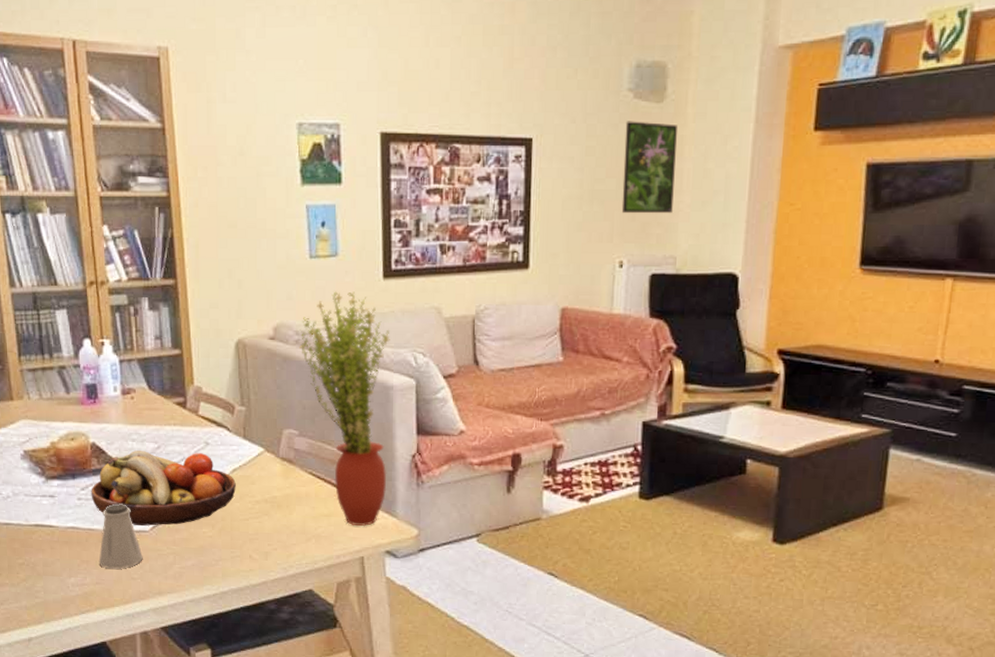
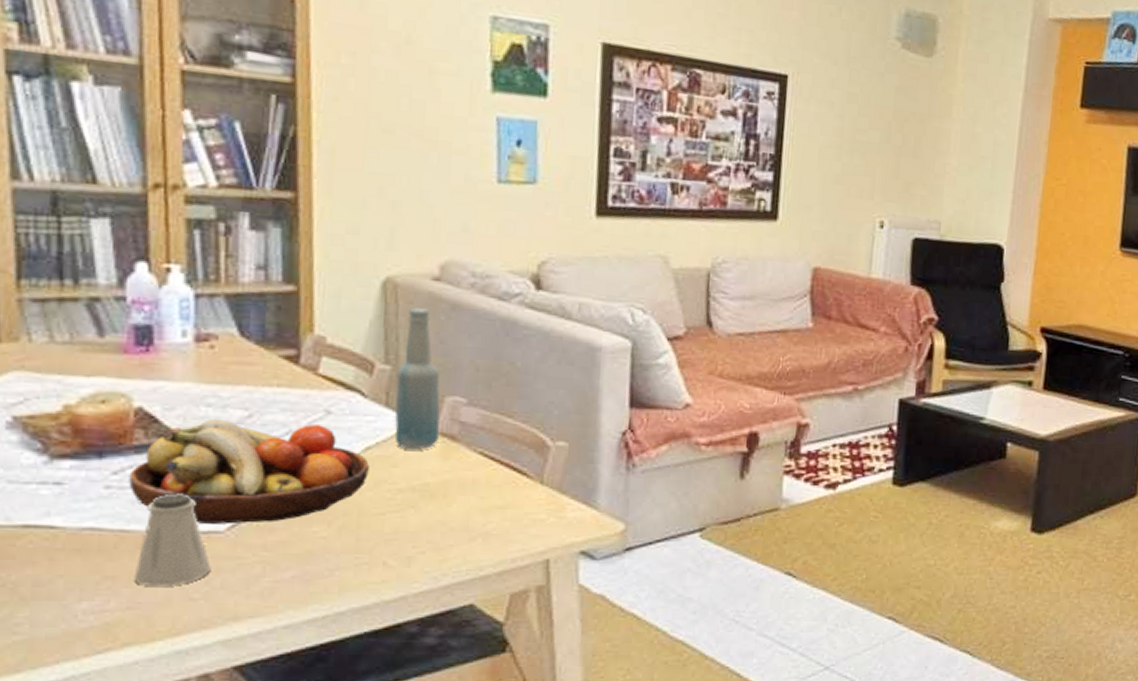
bottle: none [249,362,282,471] -> present [394,308,440,450]
potted plant: present [299,291,390,527] -> none [476,226,601,521]
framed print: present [621,121,677,214] -> none [884,71,946,175]

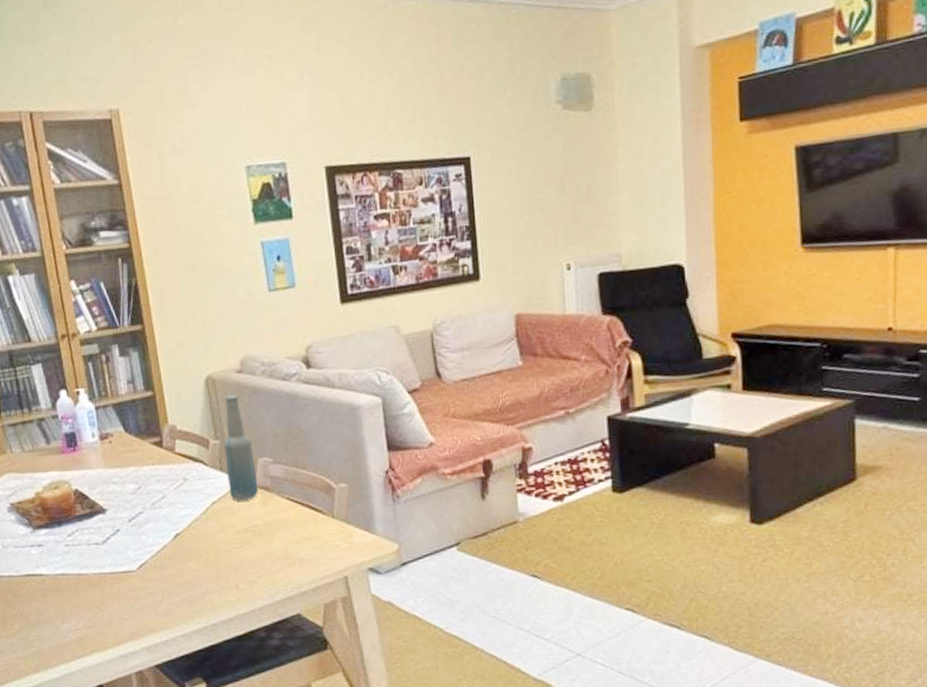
fruit bowl: present [128,419,369,524] -> none [77,489,217,566]
saltshaker: present [133,493,211,586] -> none [89,546,133,611]

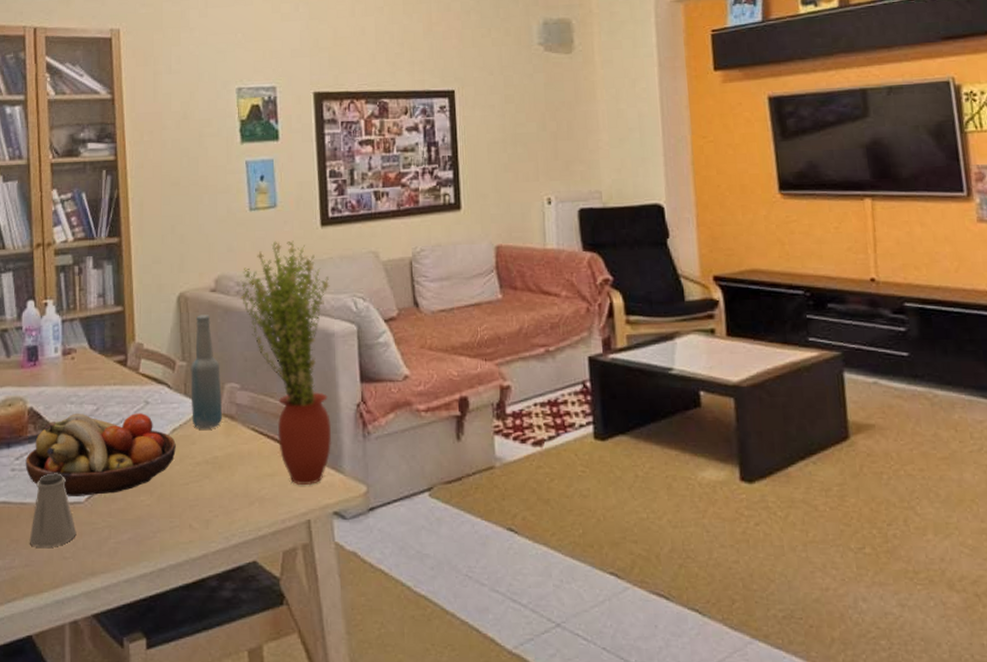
fruit bowl: none [77,489,217,566] -> present [25,413,176,496]
saltshaker: none [89,546,133,611] -> present [29,473,77,547]
potted plant: none [265,319,364,546] -> present [240,240,332,486]

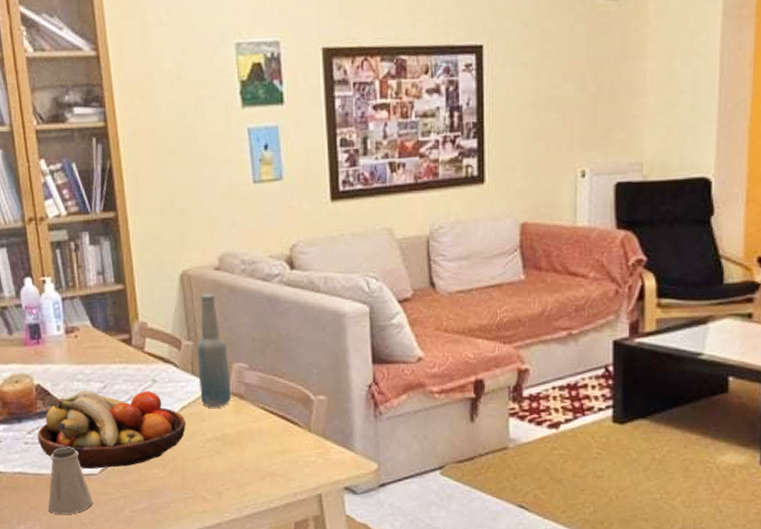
potted plant: present [240,240,332,486] -> none [246,216,343,463]

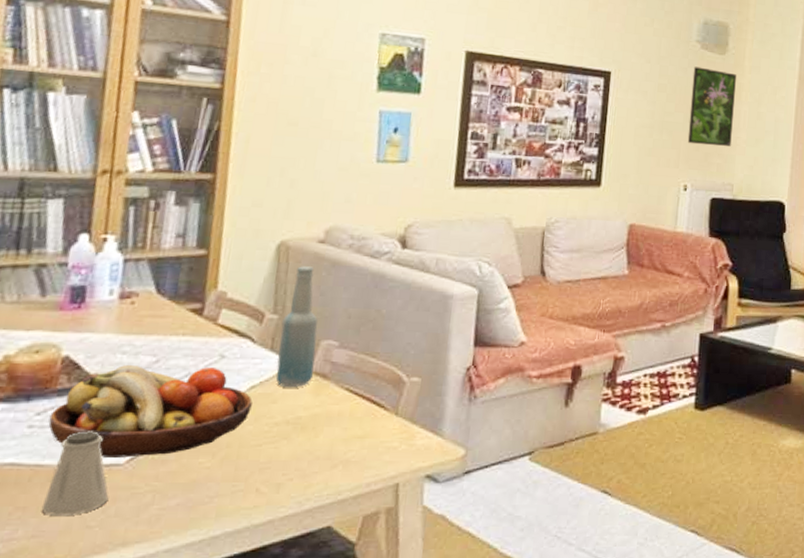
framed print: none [581,20,638,120] -> present [687,66,736,146]

